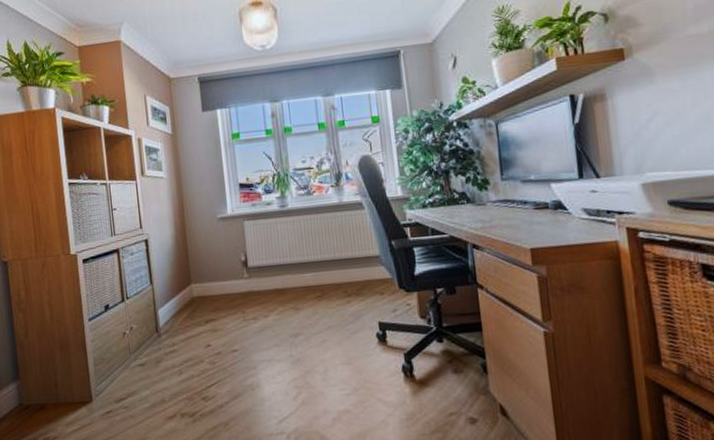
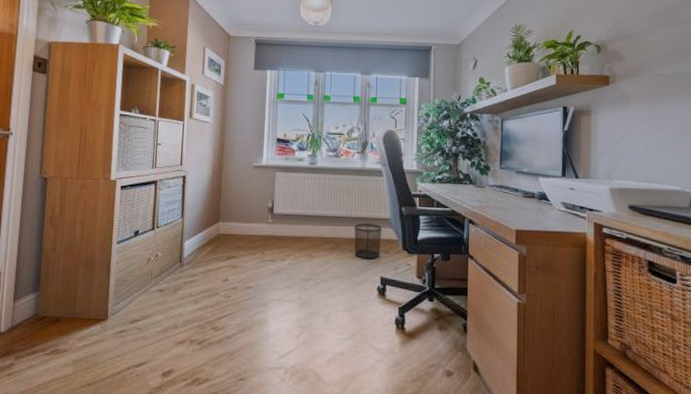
waste bin: none [340,264,374,305] -> present [354,223,383,260]

